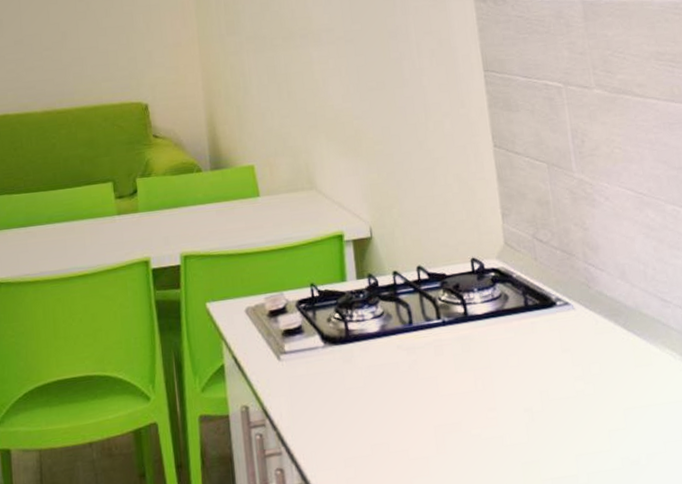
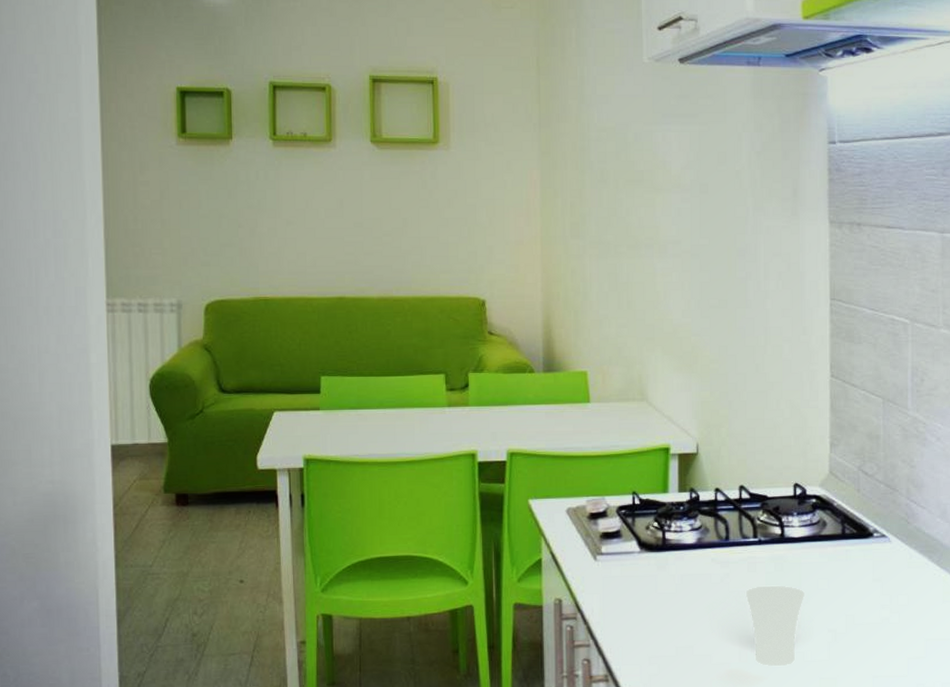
cup: none [435,366,496,456] -> present [745,585,804,667]

